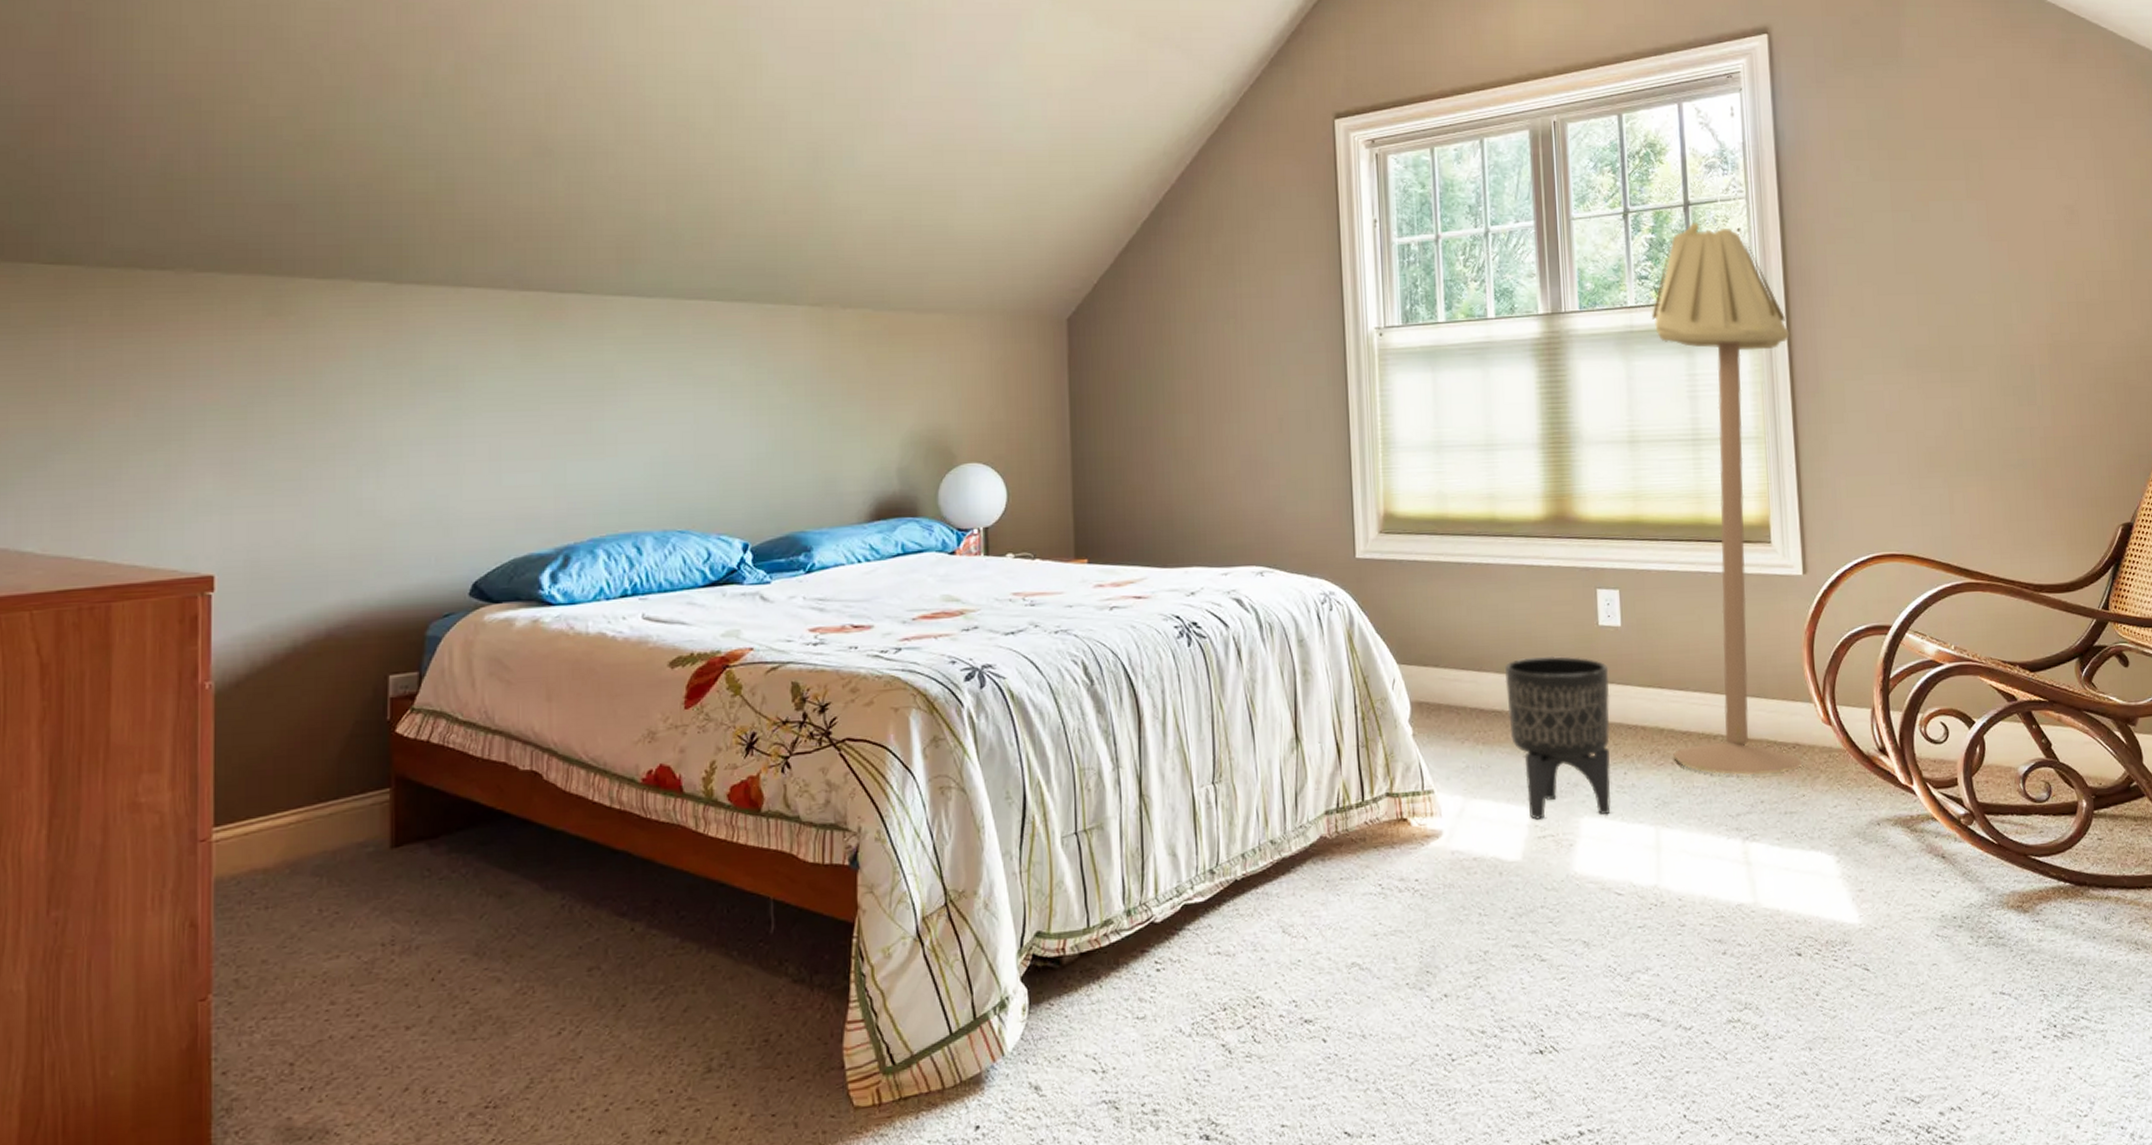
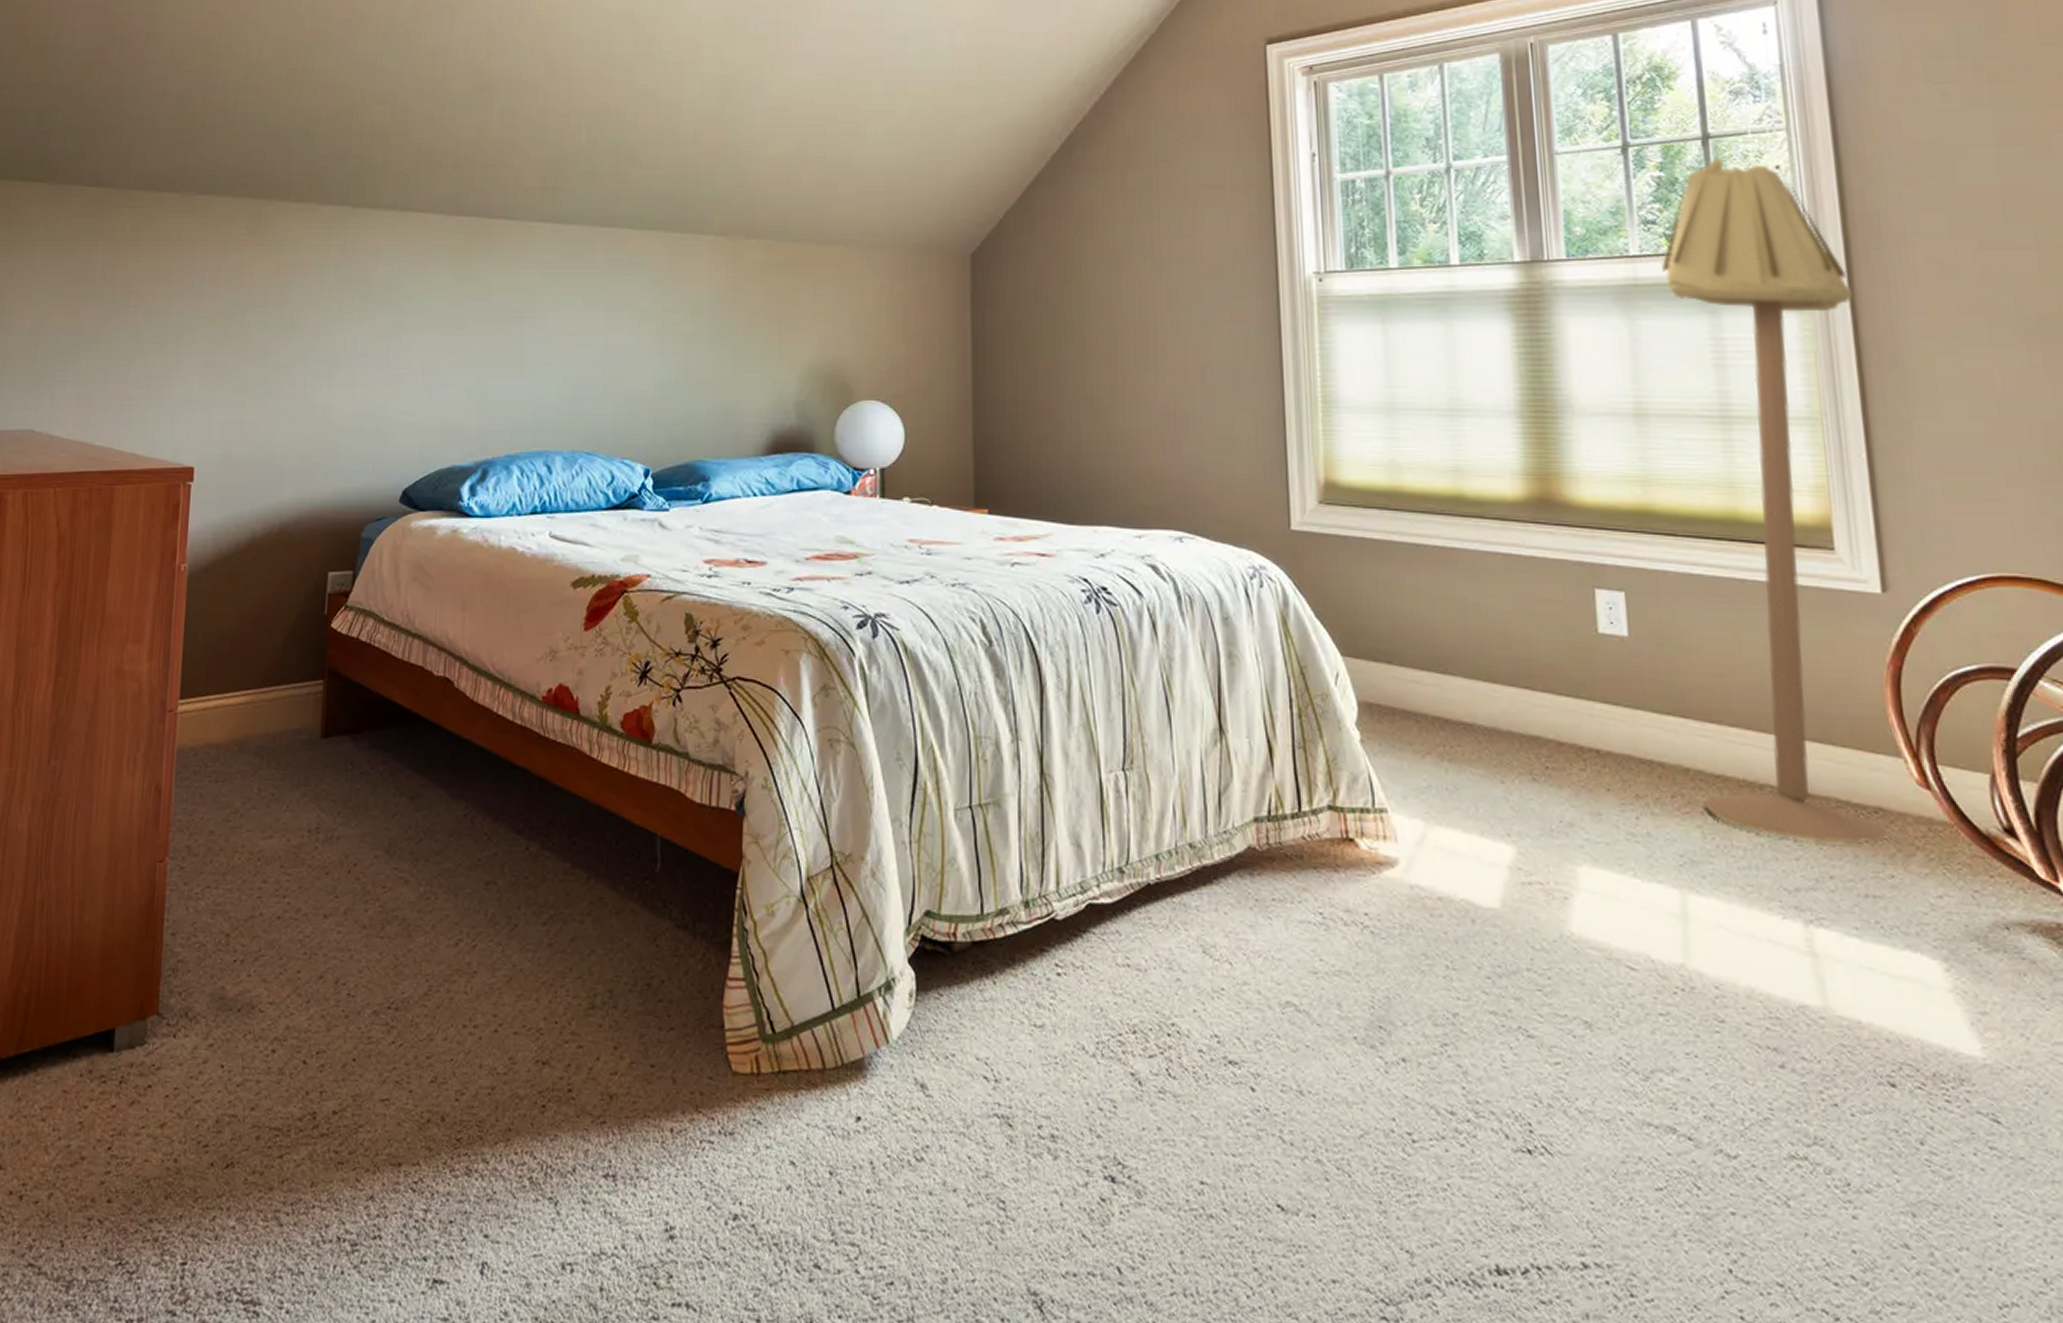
planter: present [1504,655,1611,821] -> none [1475,664,1619,867]

